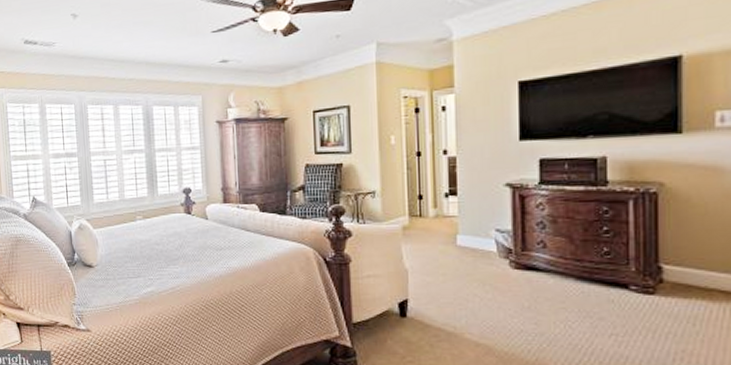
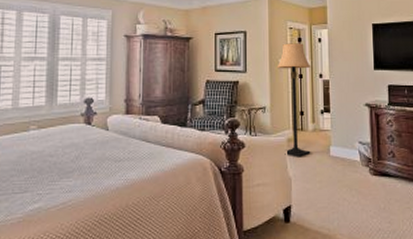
lamp: none [388,114,432,247] -> present [277,43,311,157]

